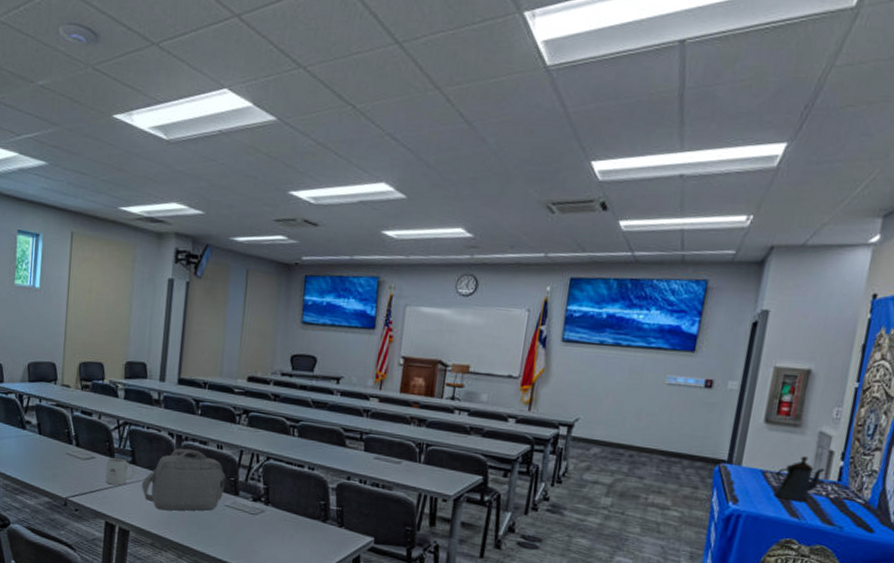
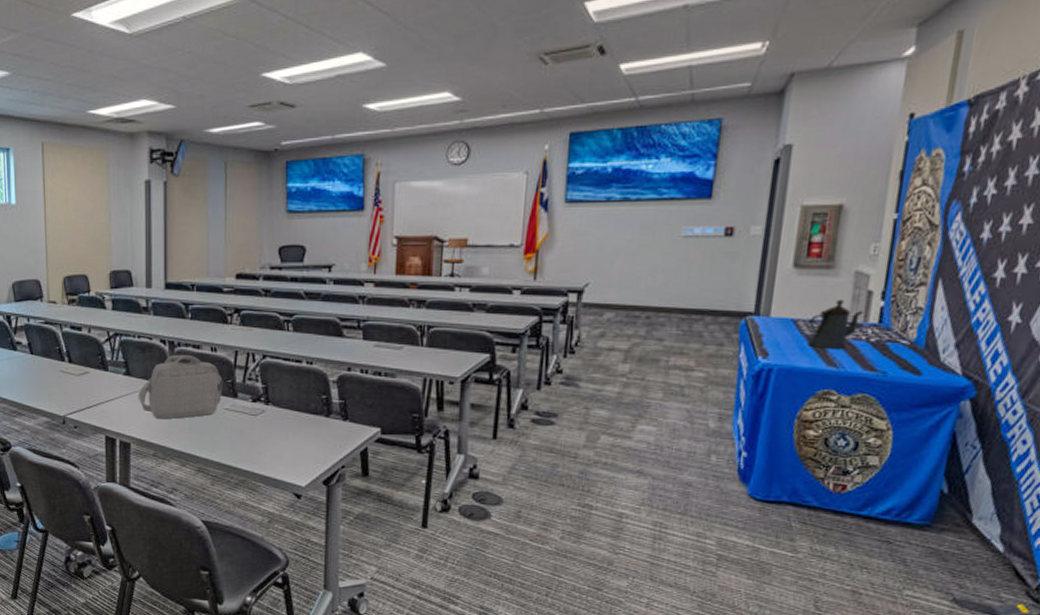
mug: present [105,457,135,485] -> none [100,370,130,399]

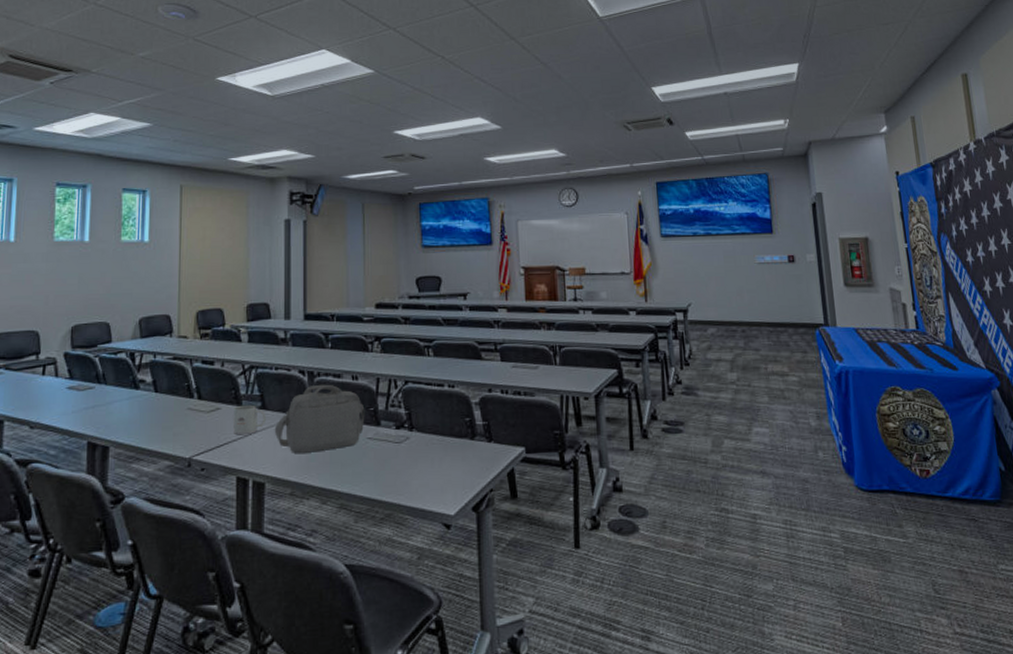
mug: none [100,370,130,399] -> present [232,404,266,436]
coffee pot: present [807,300,864,350] -> none [866,311,904,352]

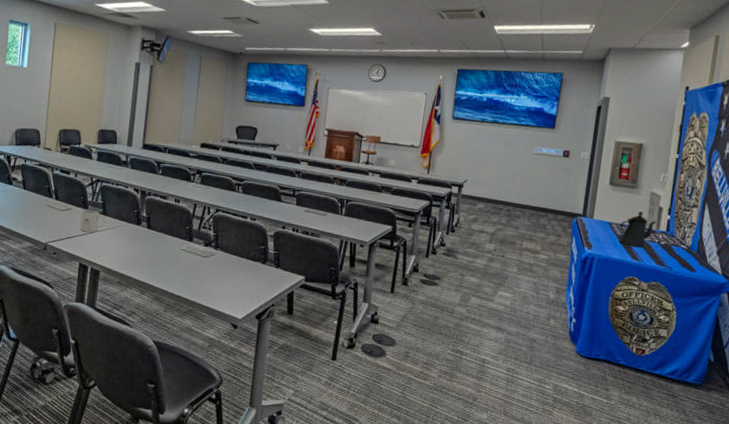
shoulder bag: present [274,384,365,453] -> none [110,202,182,254]
coffee pot: none [866,311,904,352] -> present [618,211,657,248]

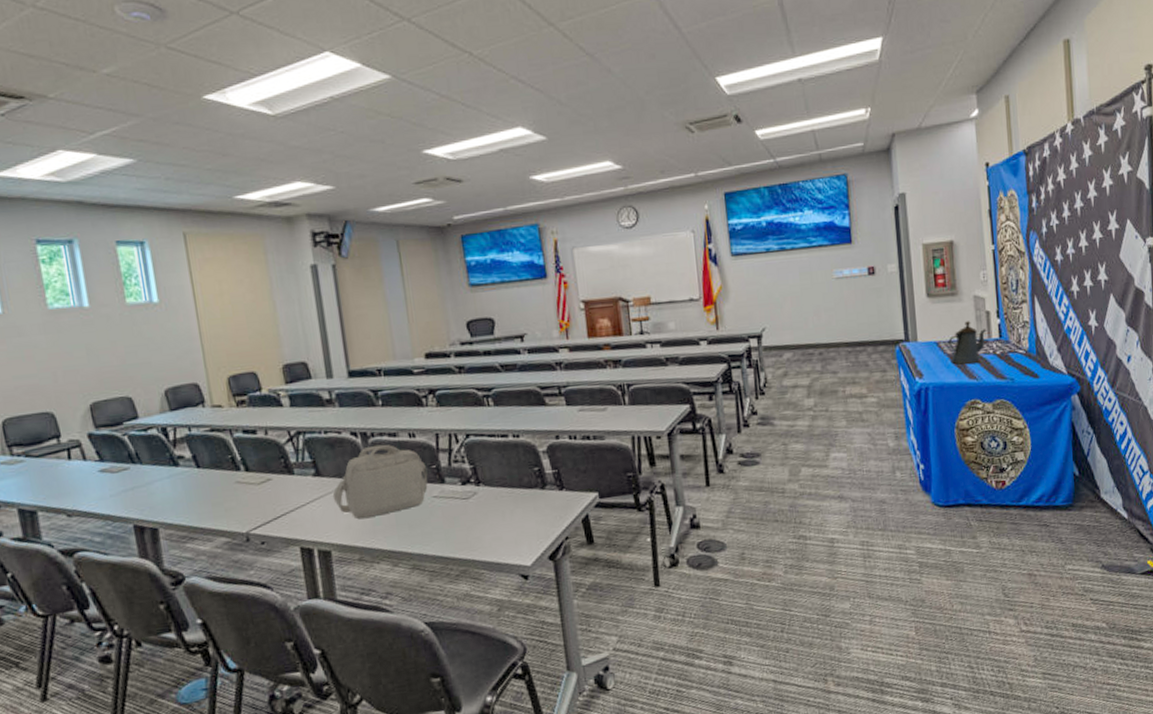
mug: present [79,209,105,233] -> none [285,472,323,505]
shoulder bag: none [110,202,182,254] -> present [332,444,428,519]

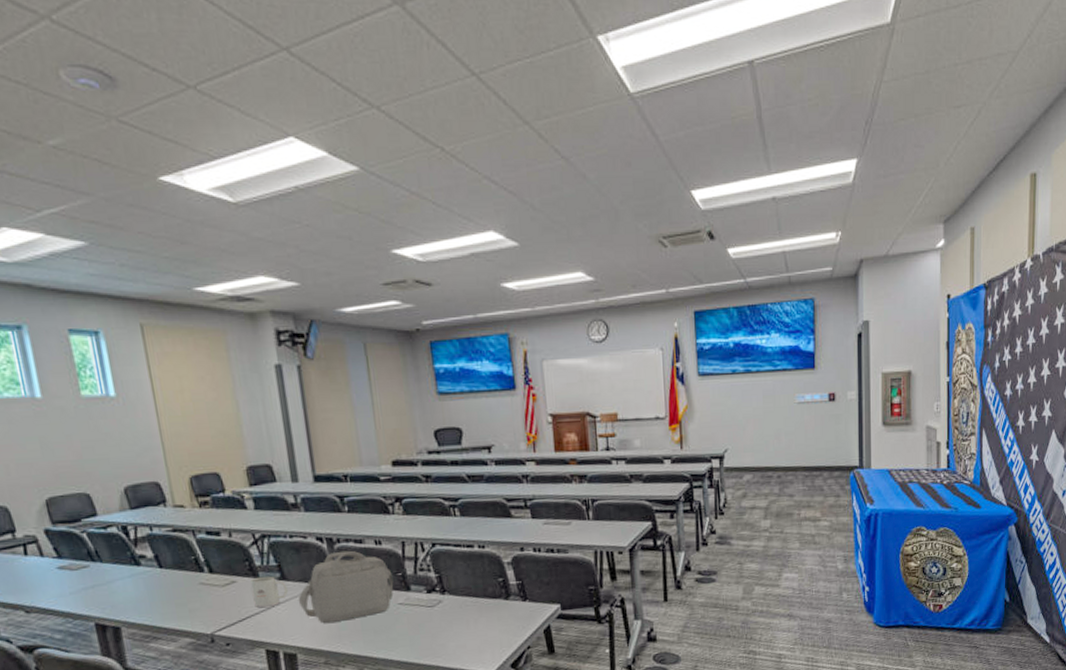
mug: none [285,472,323,505] -> present [250,575,288,608]
coffee pot: present [948,321,987,365] -> none [899,450,936,493]

